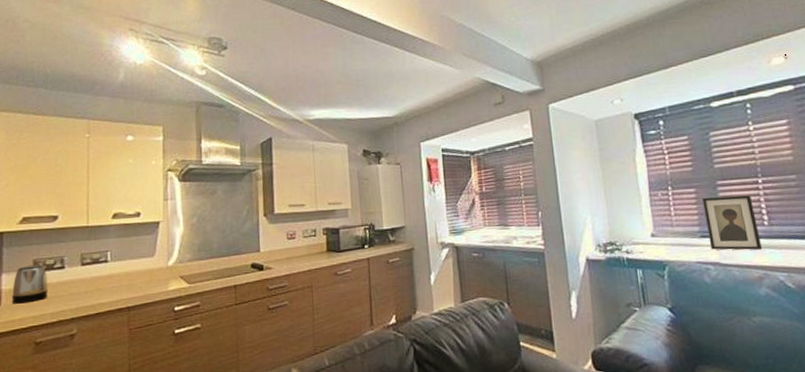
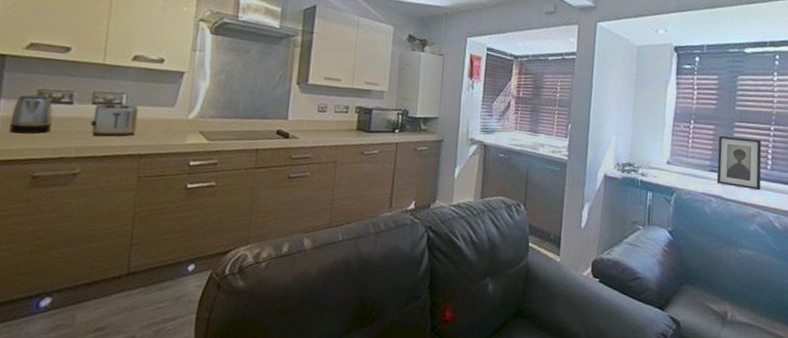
toaster: none [82,260,123,296] -> present [91,103,139,137]

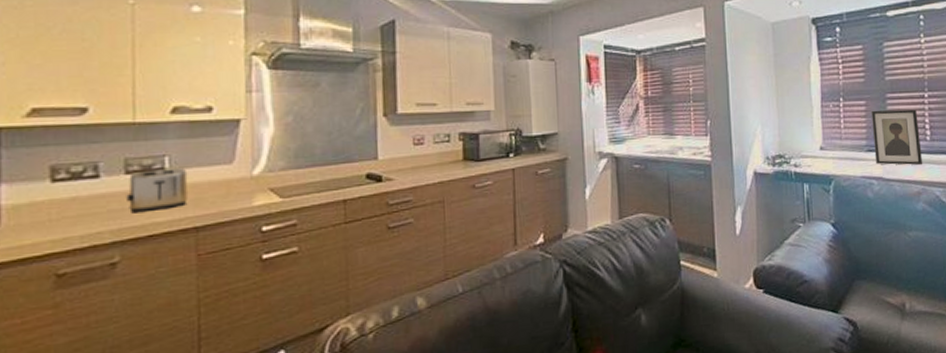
kettle: present [10,94,53,134] -> none [18,172,75,224]

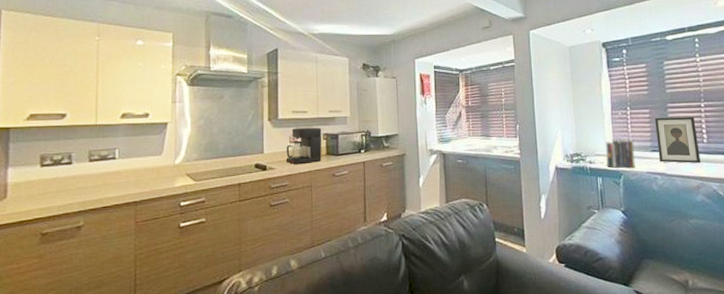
toaster: present [126,168,188,214] -> none [89,158,131,191]
coffee maker: none [408,124,458,174] -> present [285,127,322,165]
books: none [813,136,848,173] -> present [605,138,635,169]

